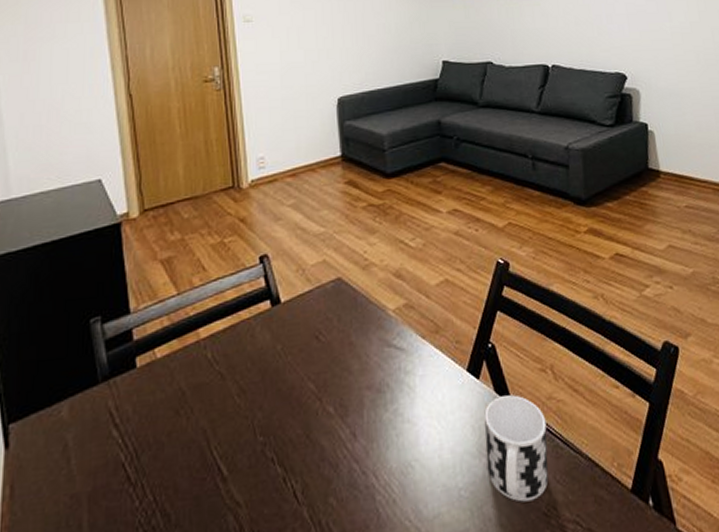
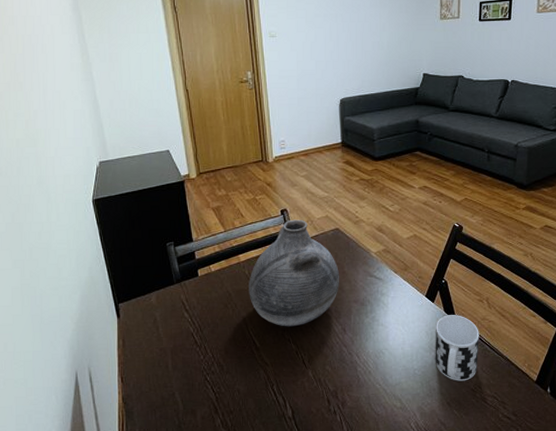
vase: none [212,268,346,438] -> present [248,219,340,327]

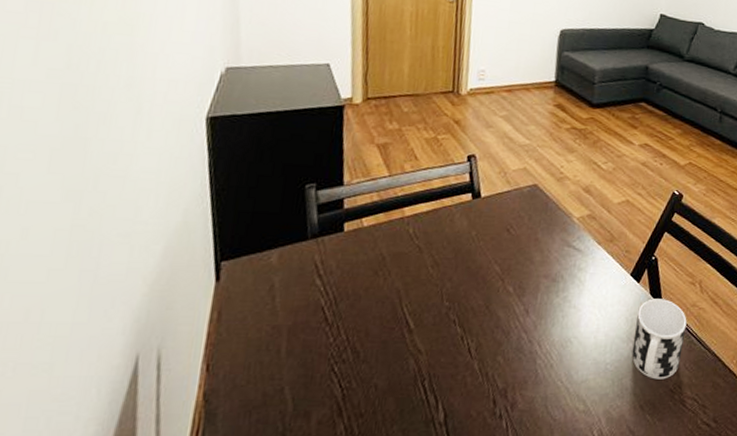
vase: present [248,219,340,327] -> none [409,168,531,305]

